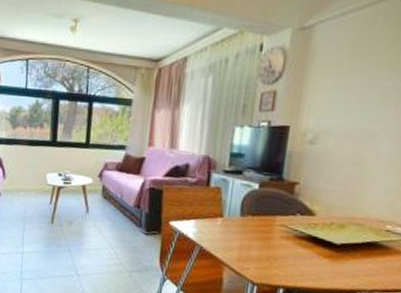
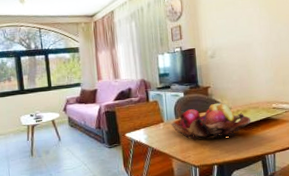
fruit basket: none [231,206,349,256] -> present [170,102,251,140]

